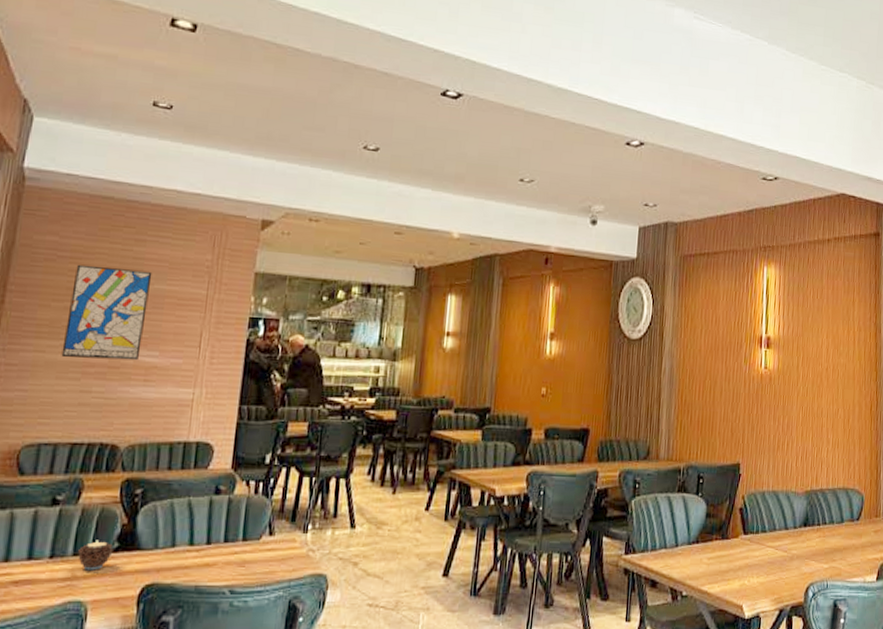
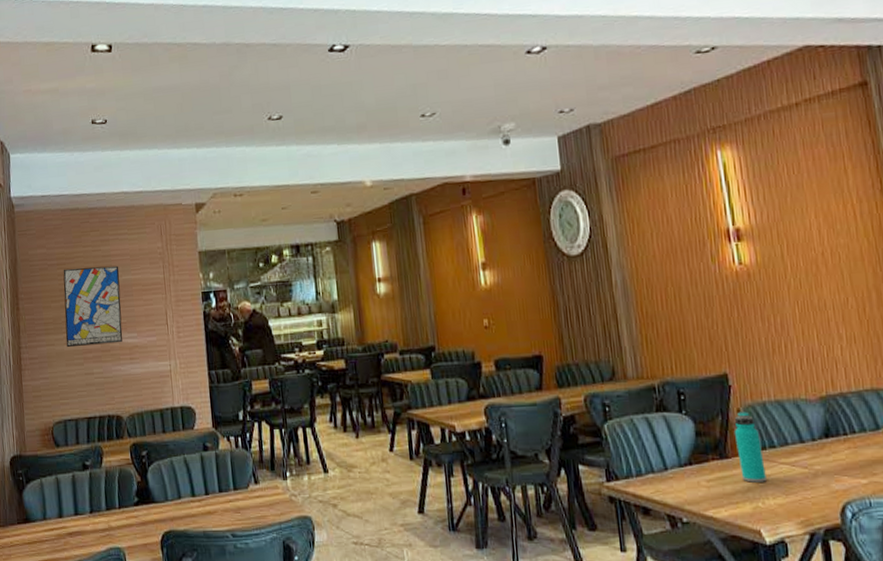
candle: present [78,540,114,570] -> none [109,496,135,522]
water bottle: none [736,498,756,562] -> present [735,411,767,482]

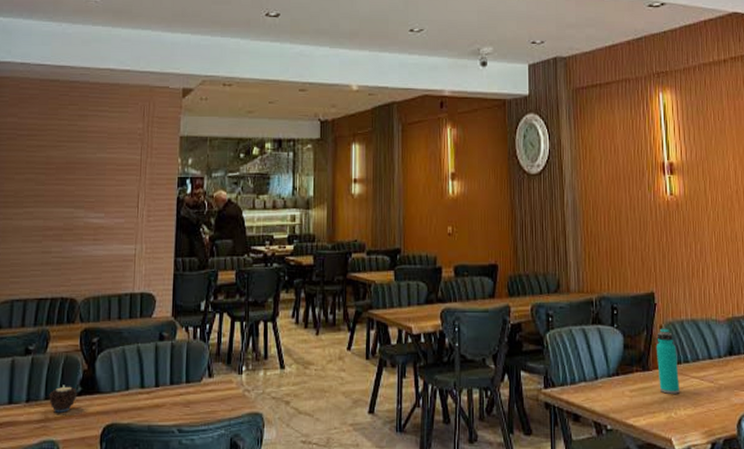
wall art: present [63,265,123,348] -> none [25,141,95,223]
candle: none [109,496,135,522] -> present [49,385,78,413]

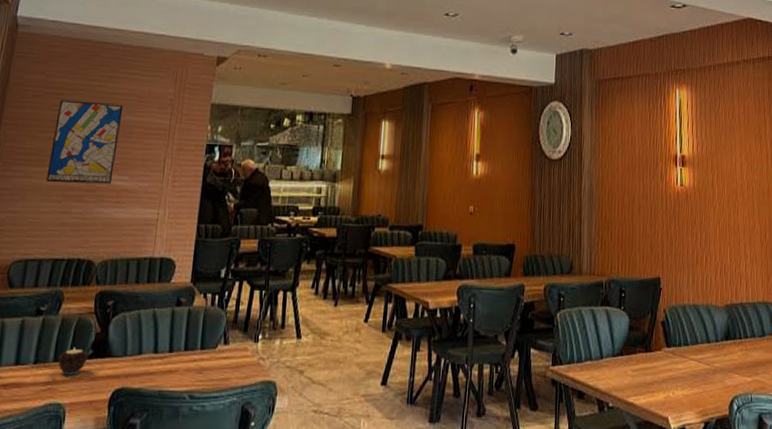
wall art: none [25,141,95,223] -> present [46,99,123,185]
water bottle: present [657,328,680,394] -> none [659,312,679,375]

